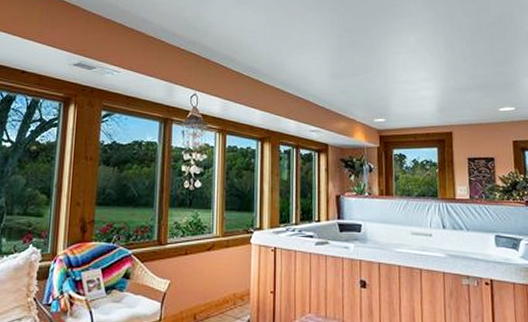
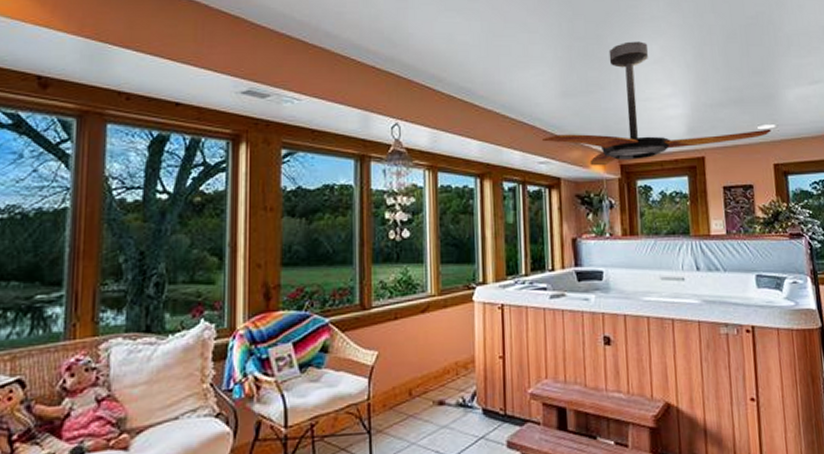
ceiling fan: none [314,34,511,136] -> present [542,41,771,166]

